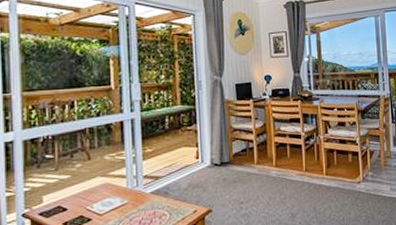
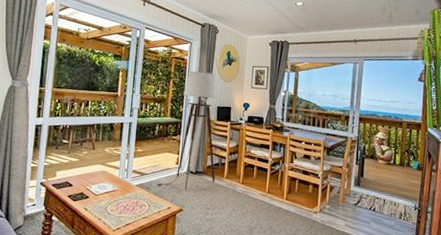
floor lamp: none [175,46,245,188] -> present [156,71,217,190]

